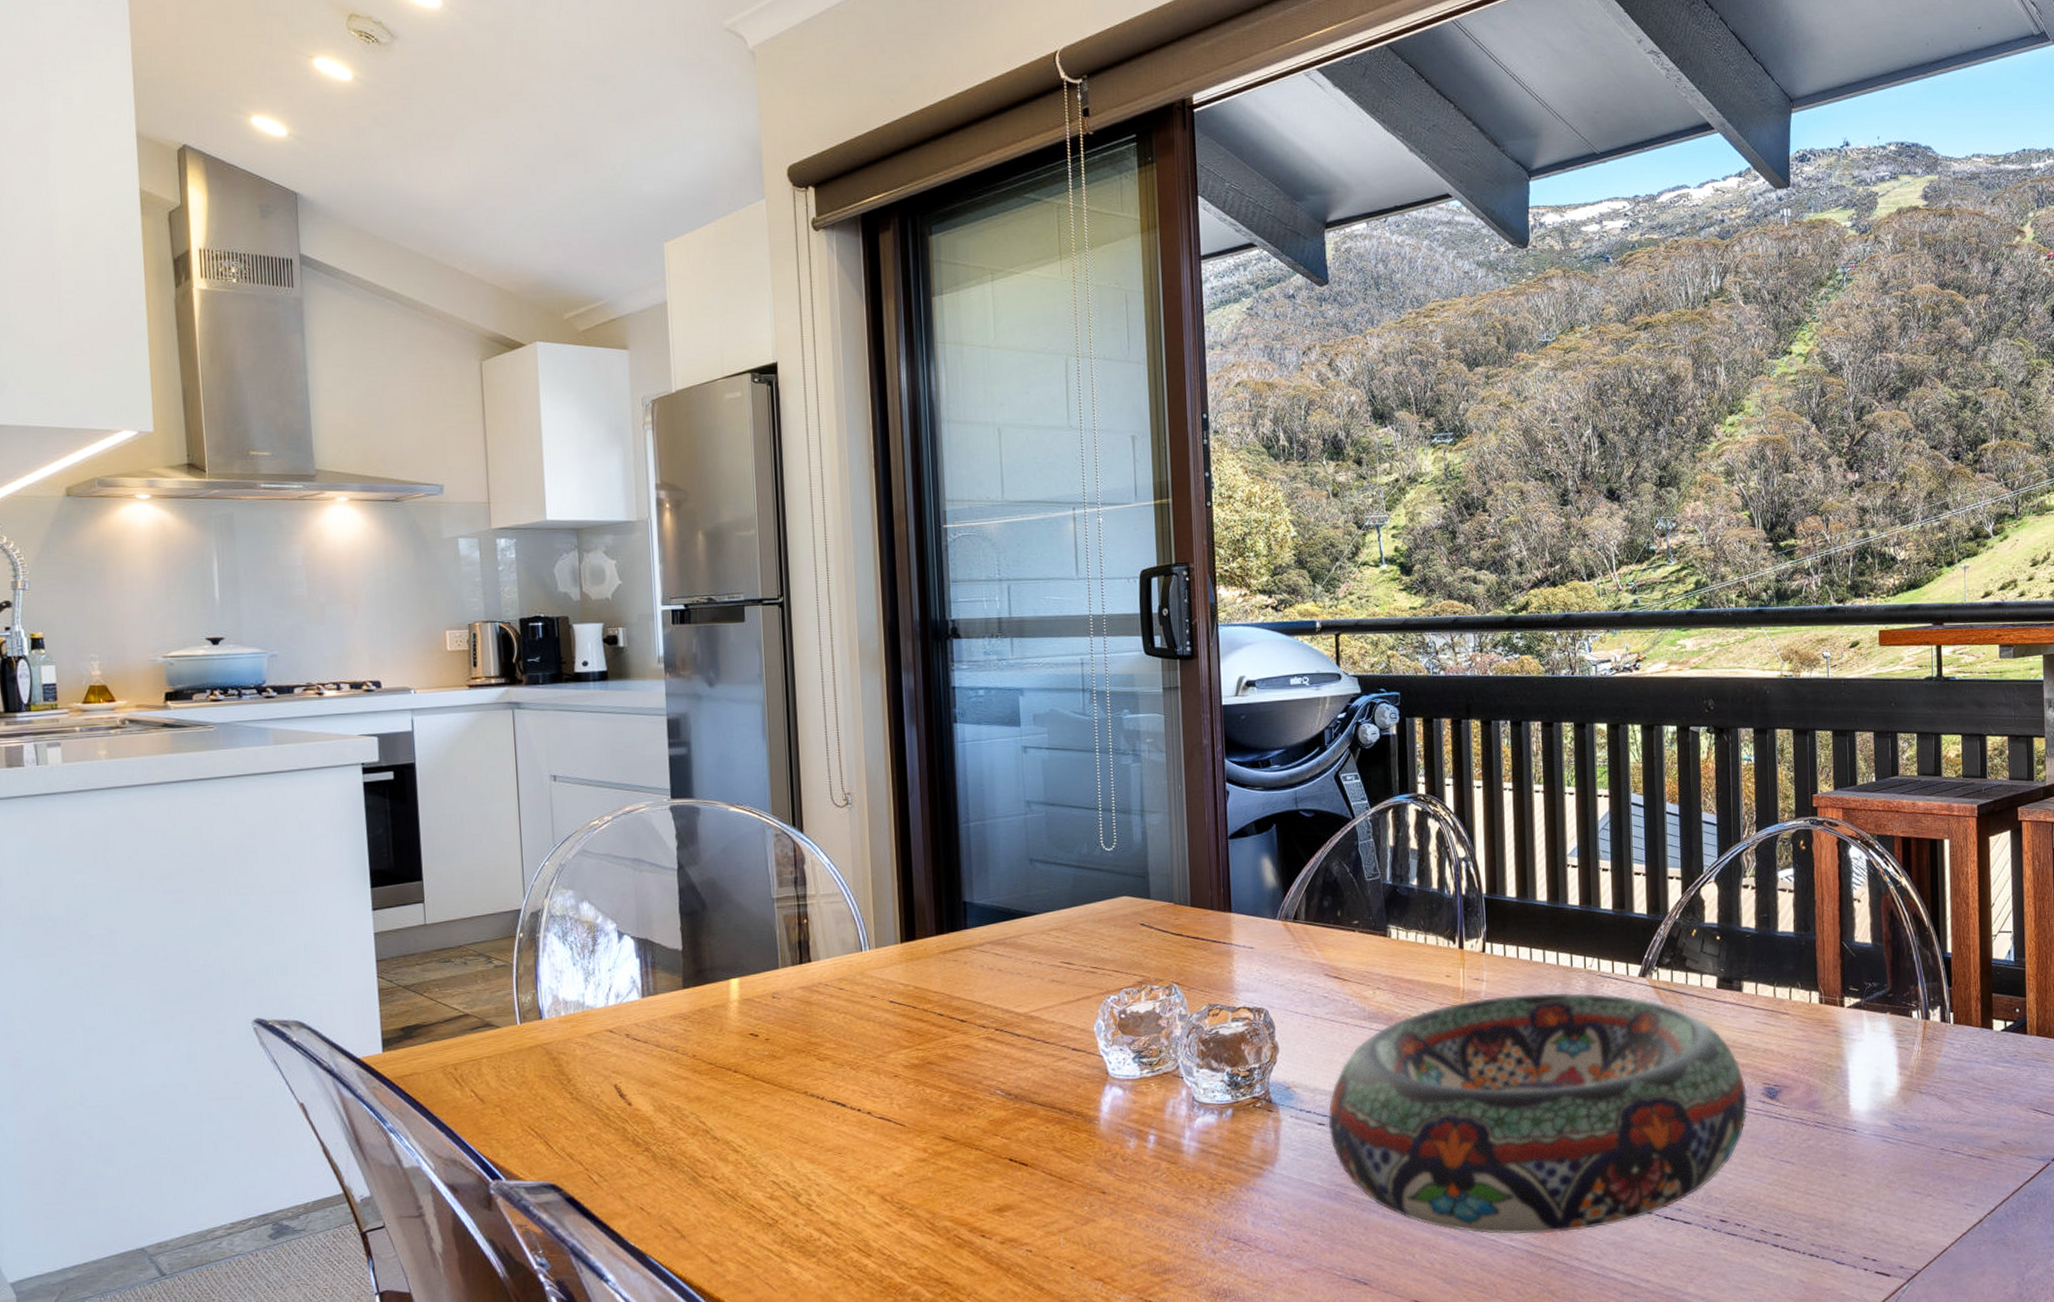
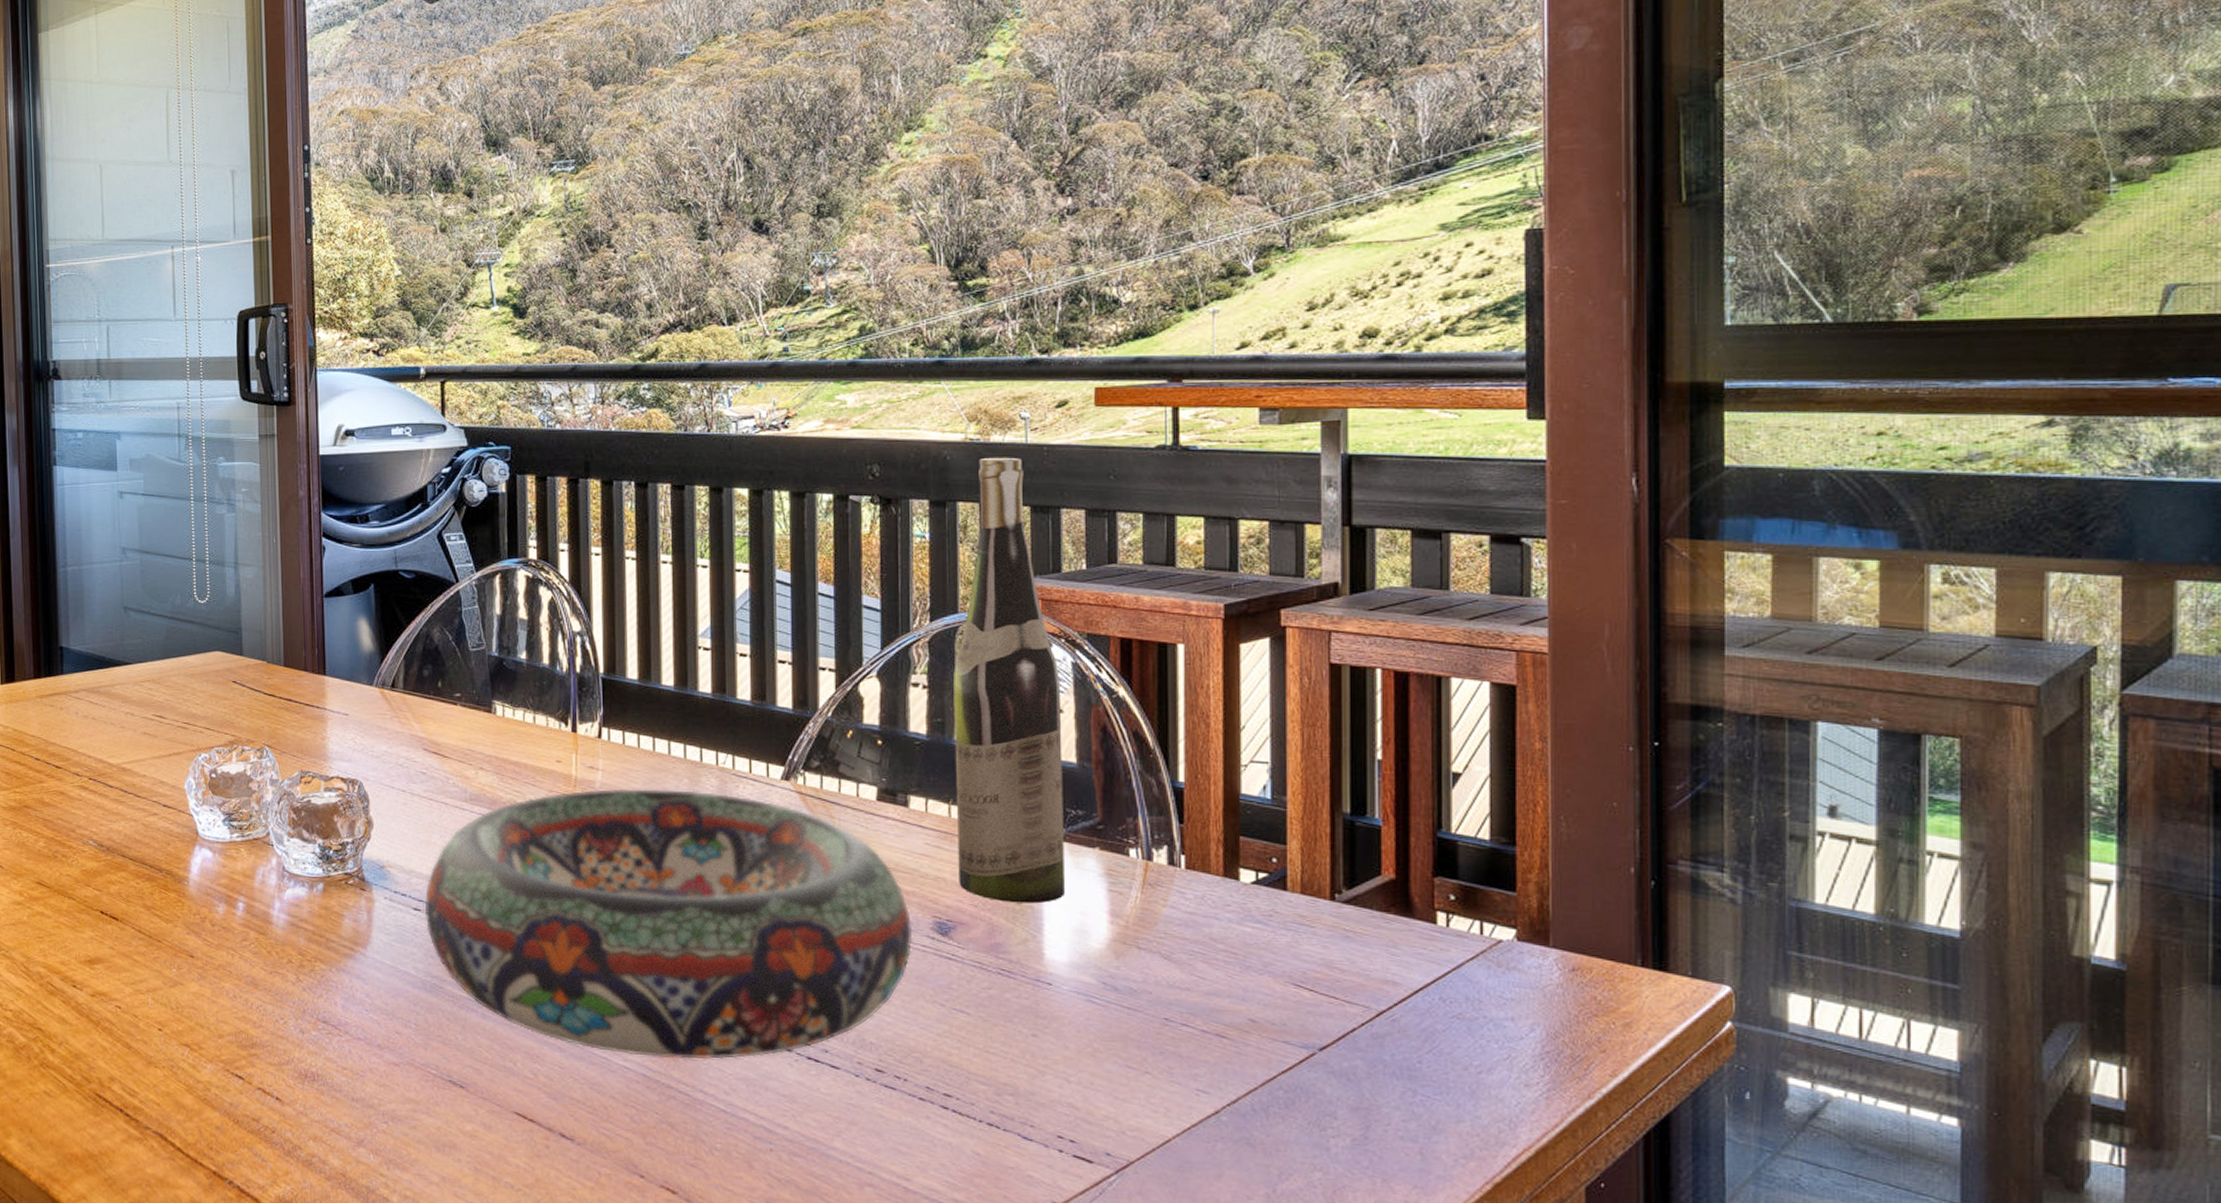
wine bottle: none [1775,690,1865,1065] -> present [953,457,1065,904]

